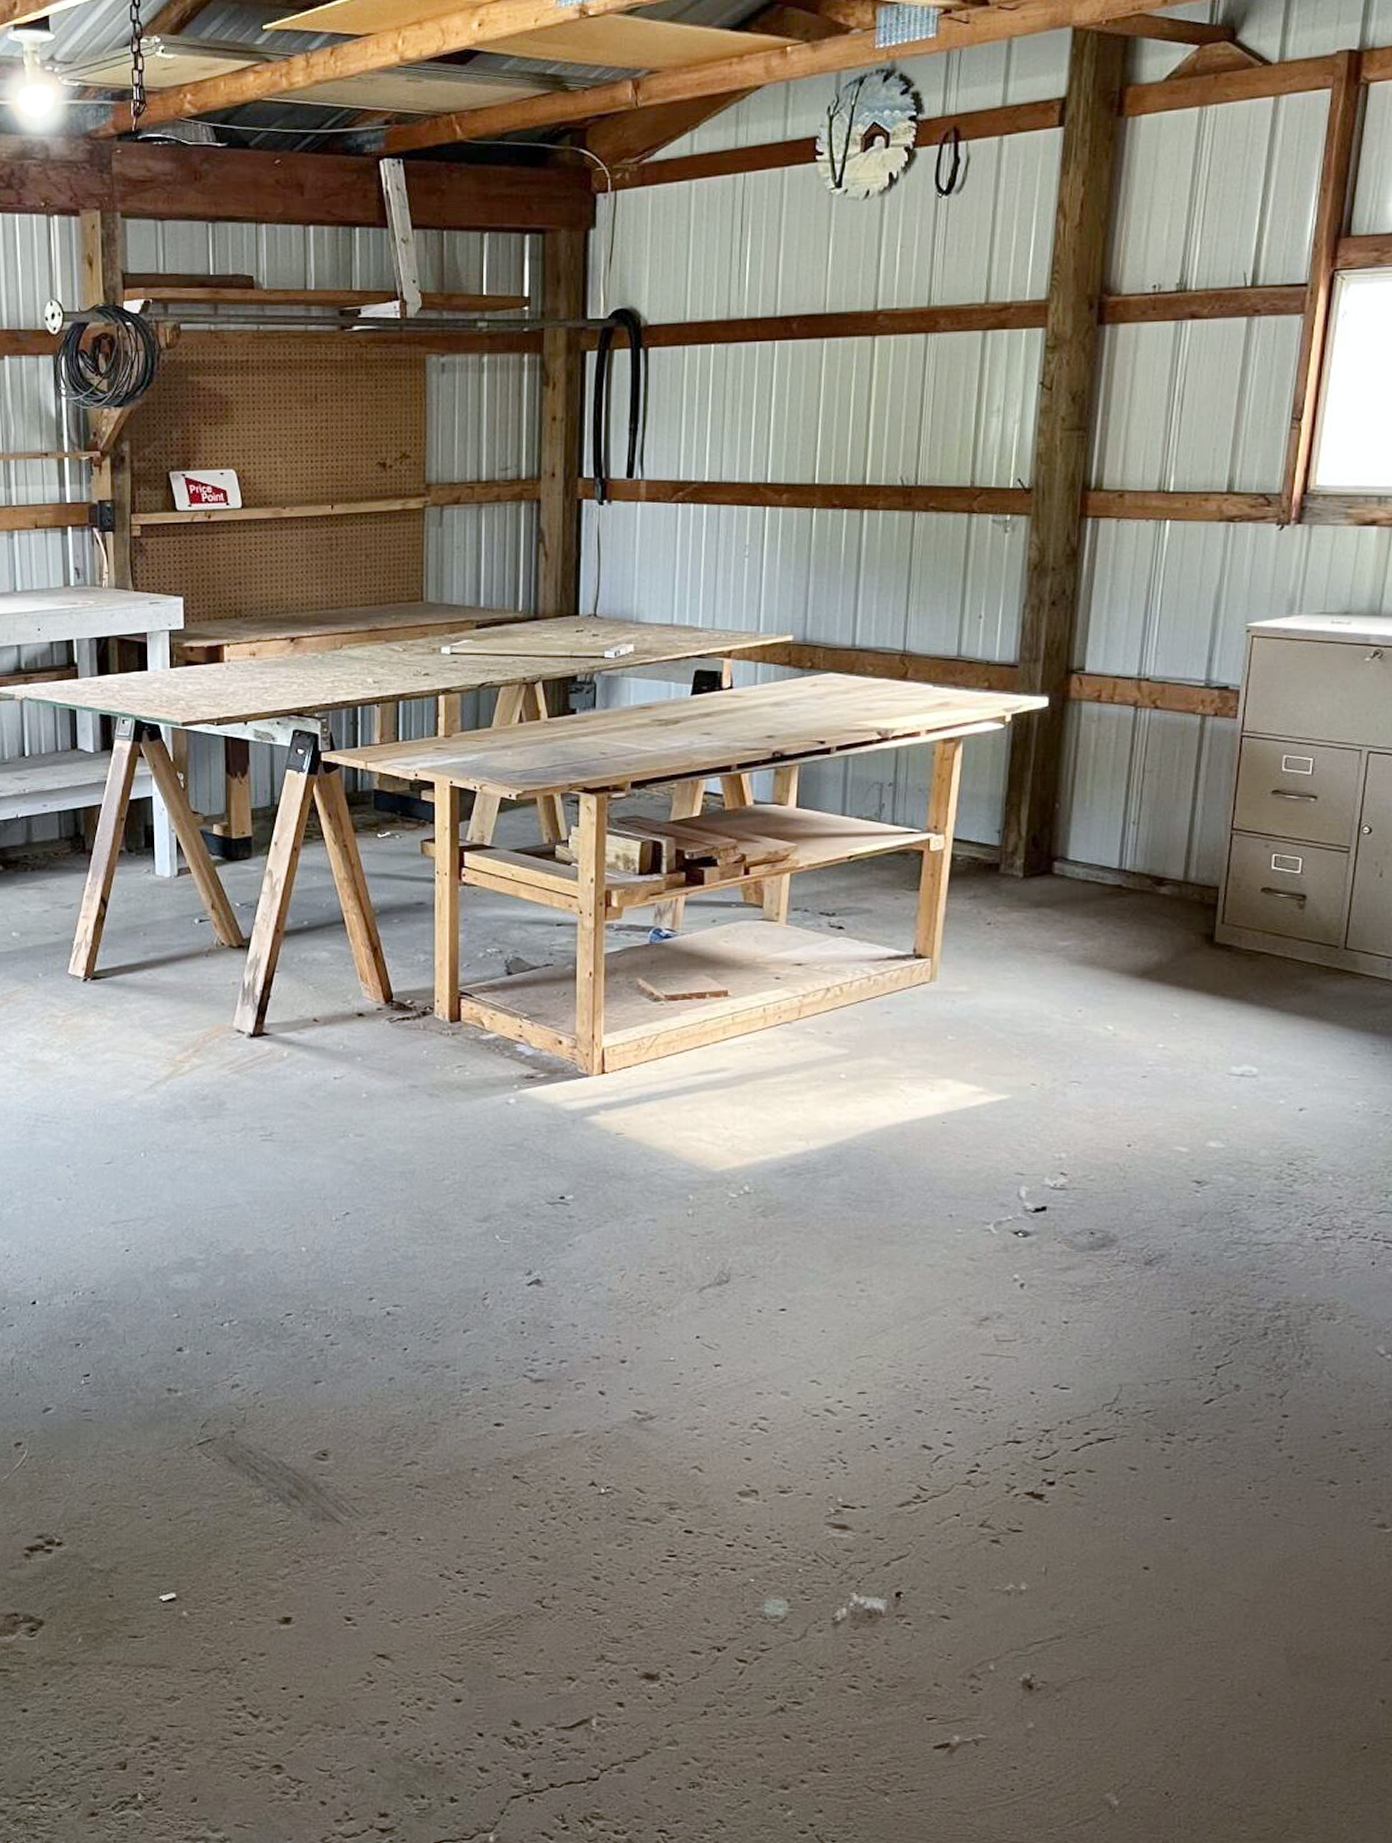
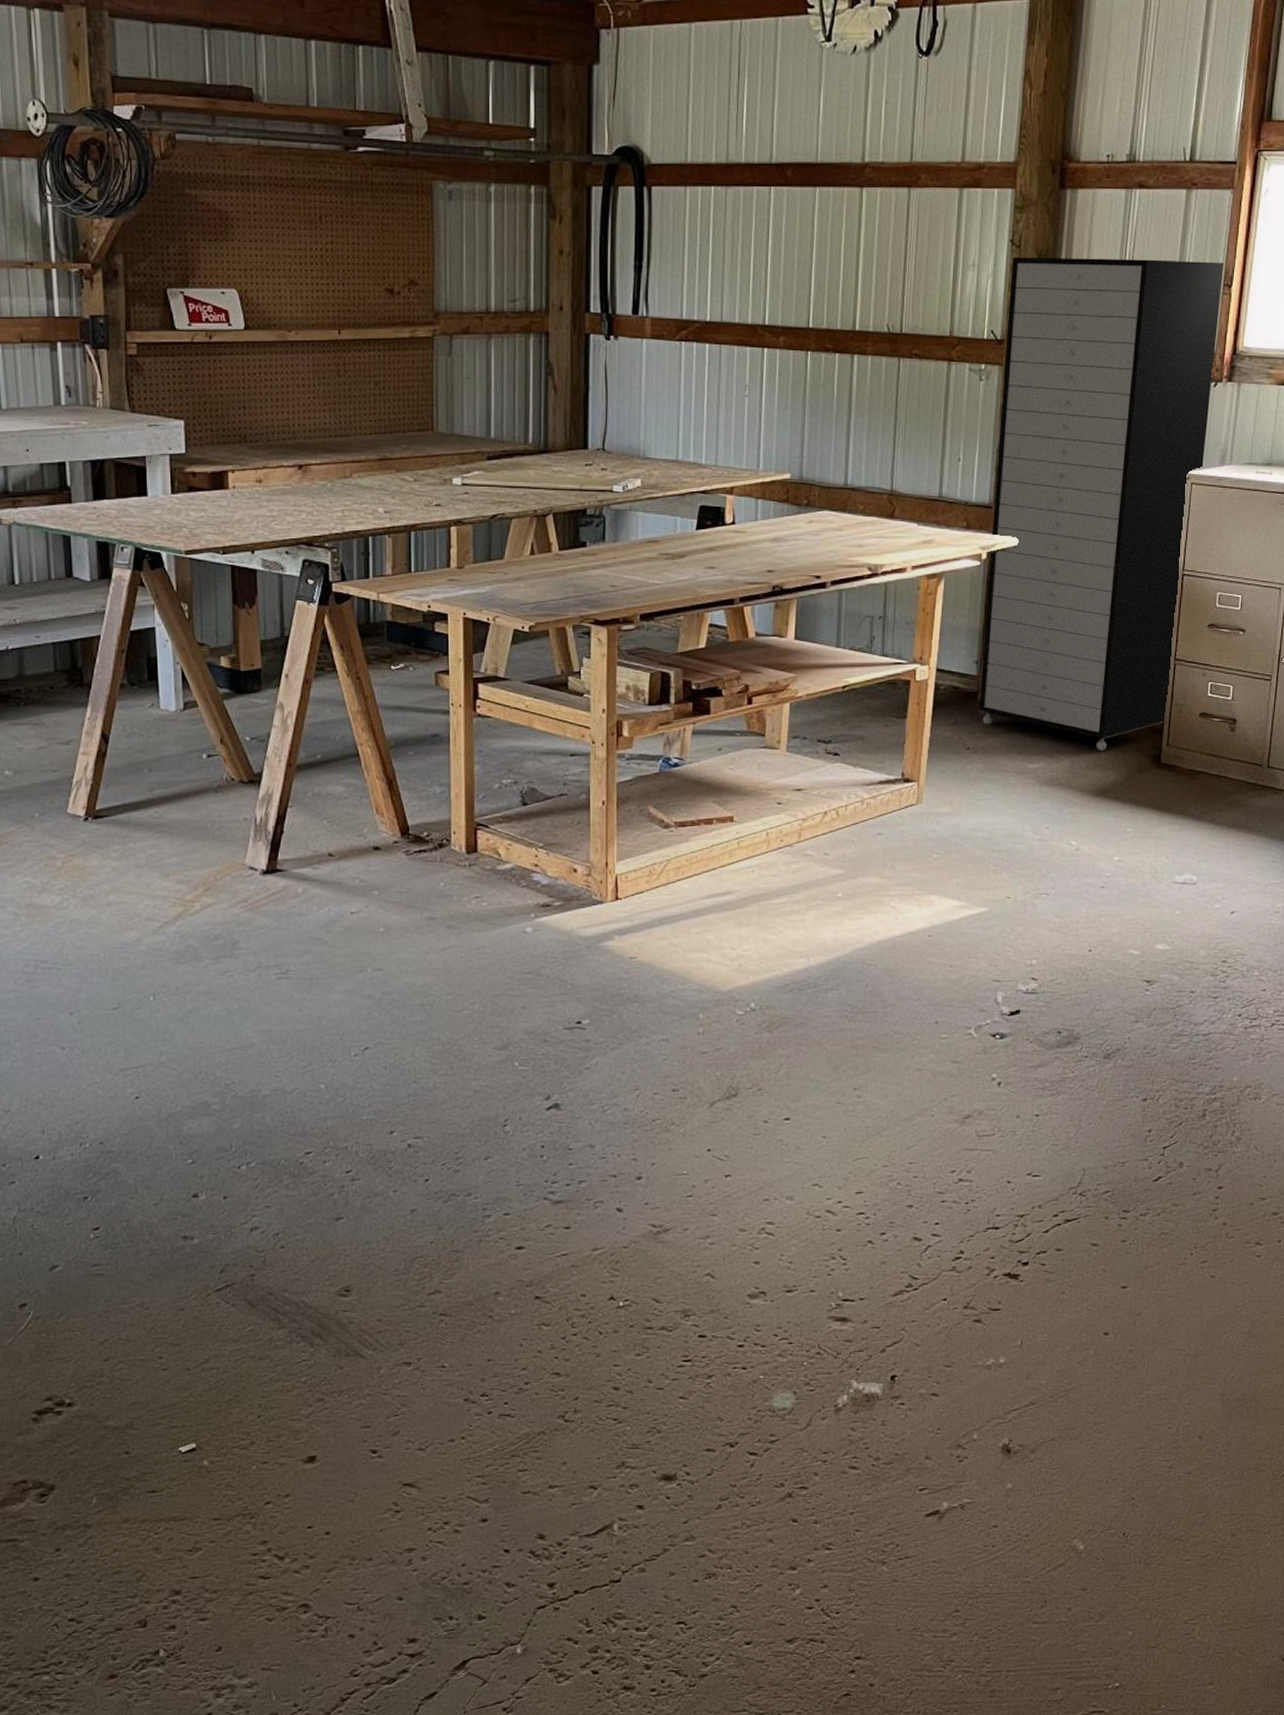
storage cabinet: none [1001,394,1292,928] -> present [979,257,1224,750]

